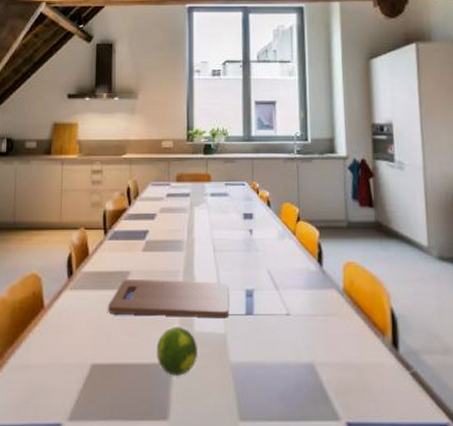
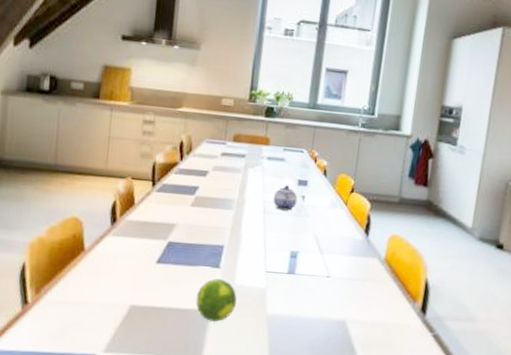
cutting board: present [108,278,229,318] -> none [150,230,274,275]
teapot: none [221,220,245,247] -> present [273,185,298,211]

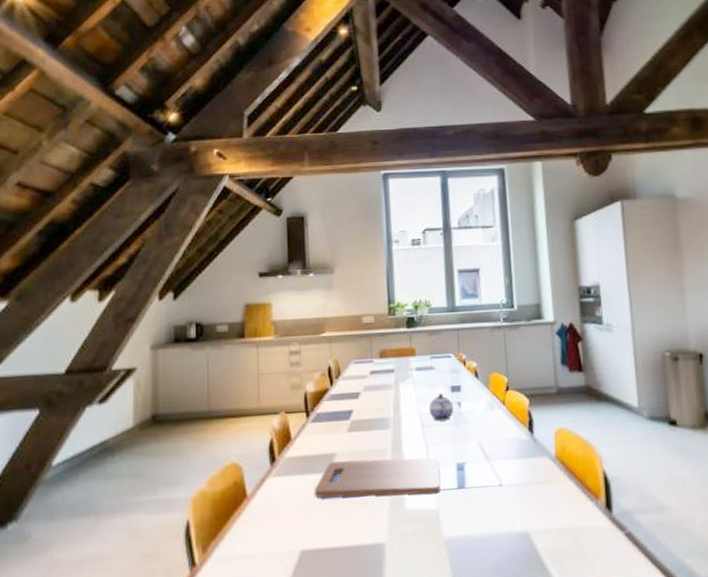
cutting board: none [150,230,274,275] -> present [315,457,440,498]
fruit: present [195,278,237,322] -> none [367,506,410,556]

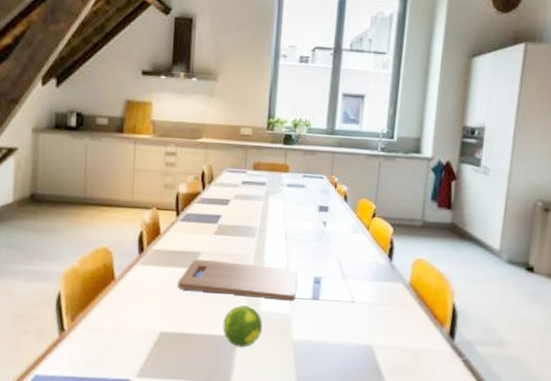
fruit: none [367,506,410,556] -> present [222,305,263,347]
teapot: present [428,393,454,421] -> none [294,211,319,237]

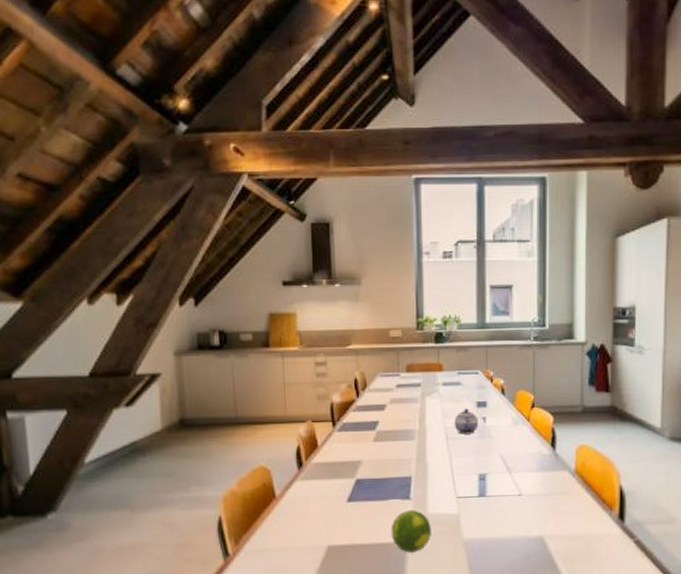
cutting board: present [178,258,297,301] -> none [341,467,462,501]
teapot: none [294,211,319,237] -> present [454,408,479,434]

